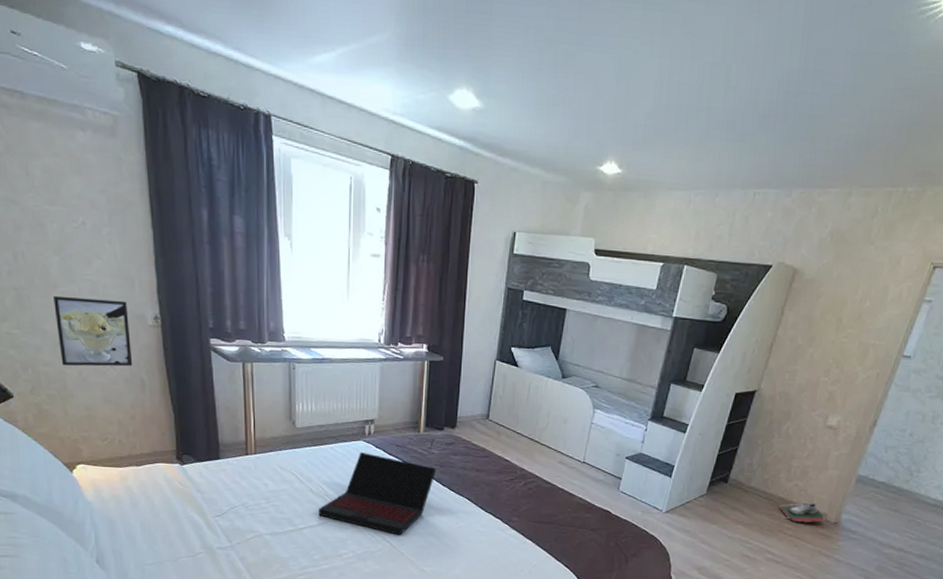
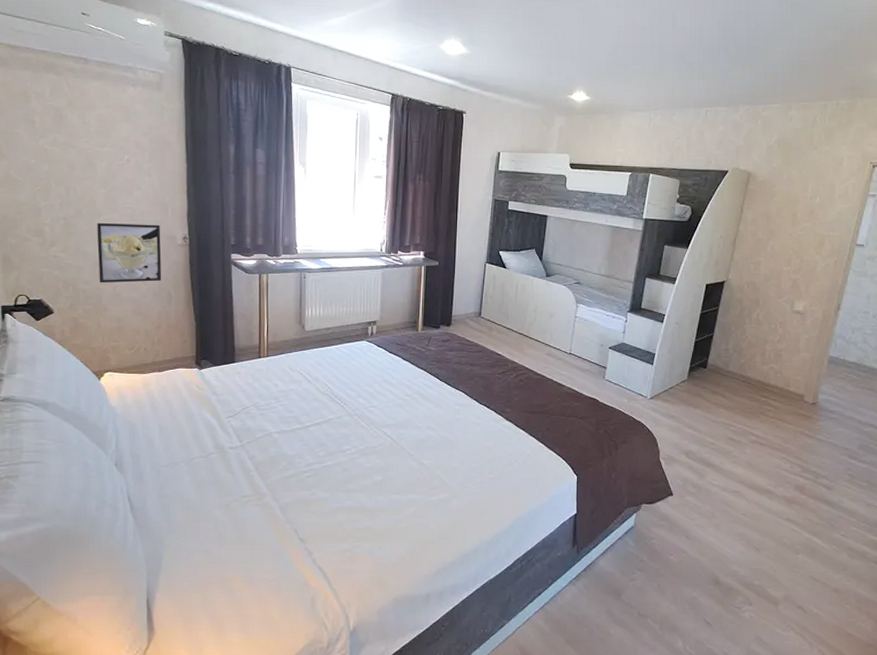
laptop: present [319,452,436,535] -> none [324,352,433,429]
shoe: present [779,501,826,523] -> none [758,383,804,404]

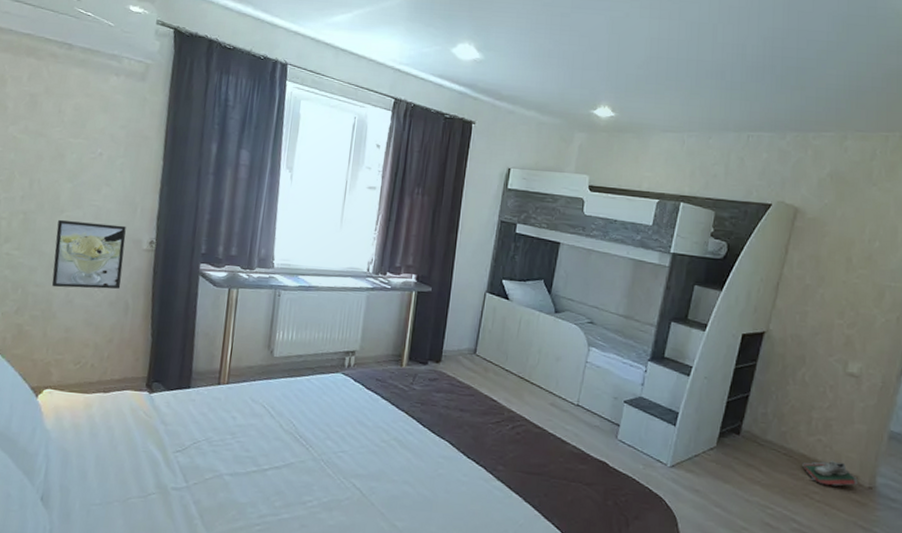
shoe: none [758,383,804,404] -> present [802,459,858,486]

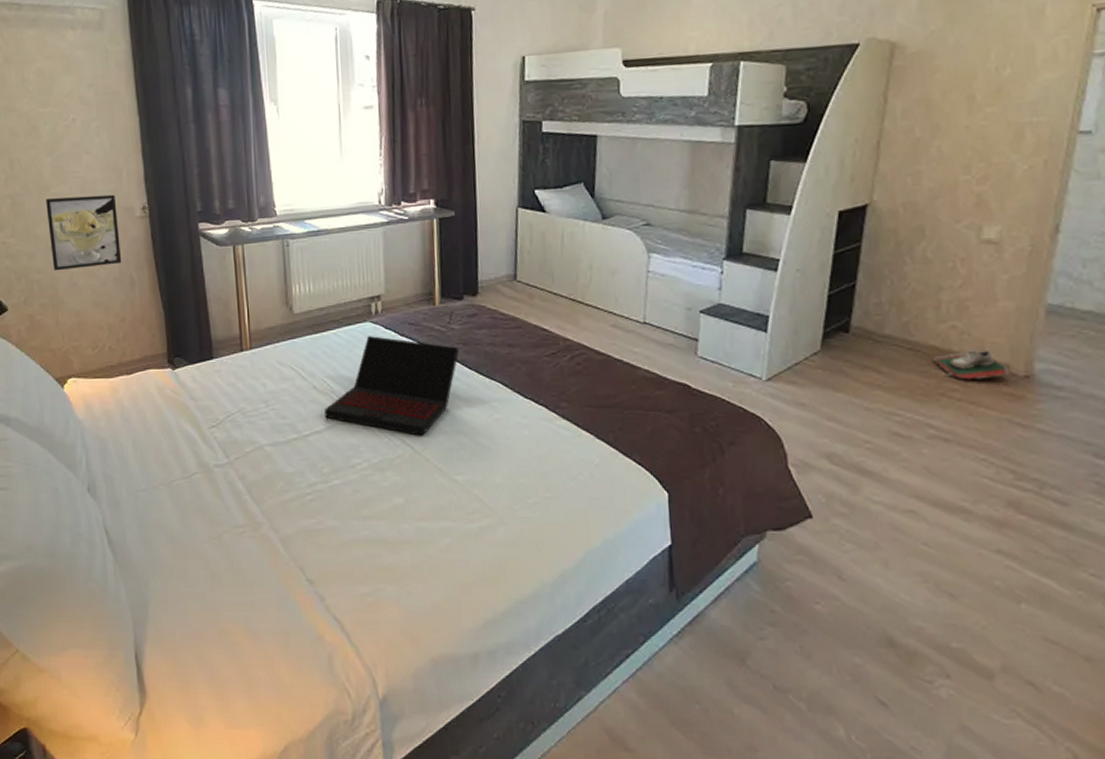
laptop: none [286,386,417,482] -> present [325,336,459,436]

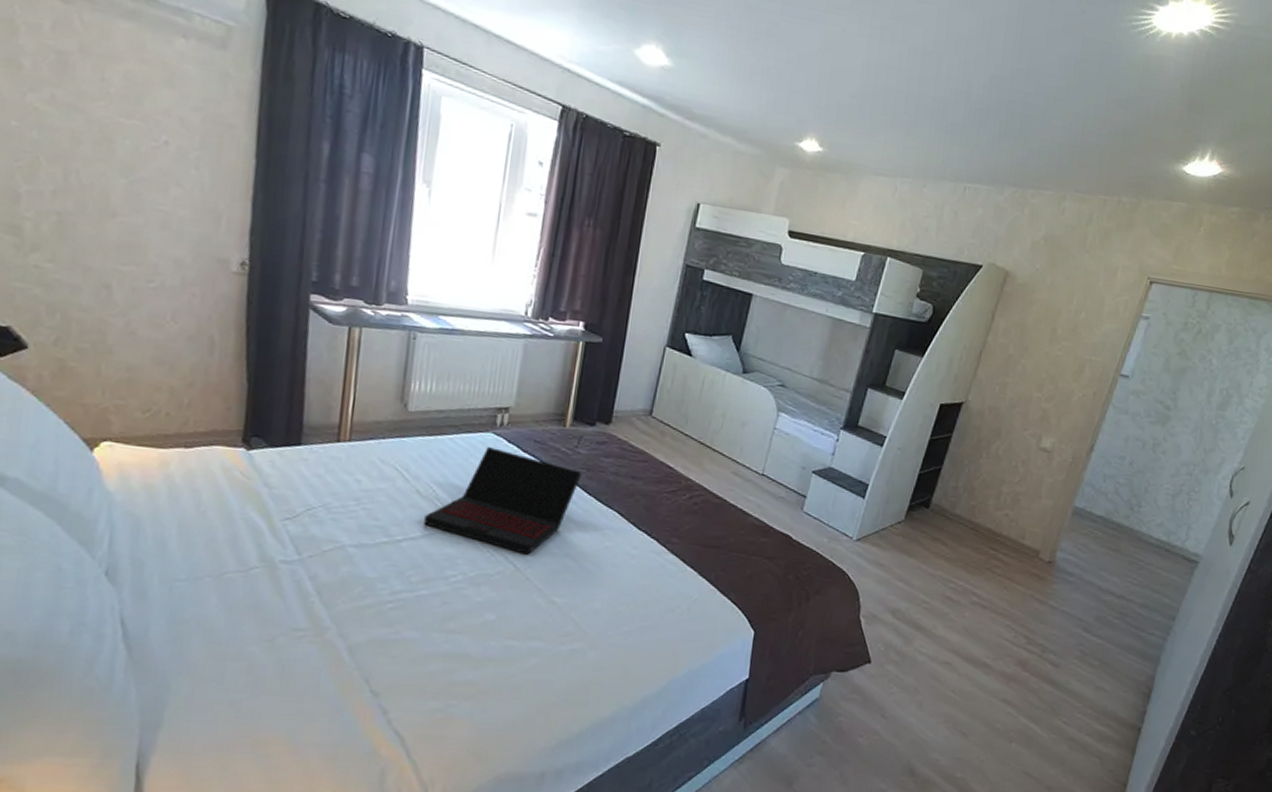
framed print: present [46,194,122,271] -> none [104,225,207,321]
shoe: present [934,348,1009,380] -> none [987,534,1039,560]

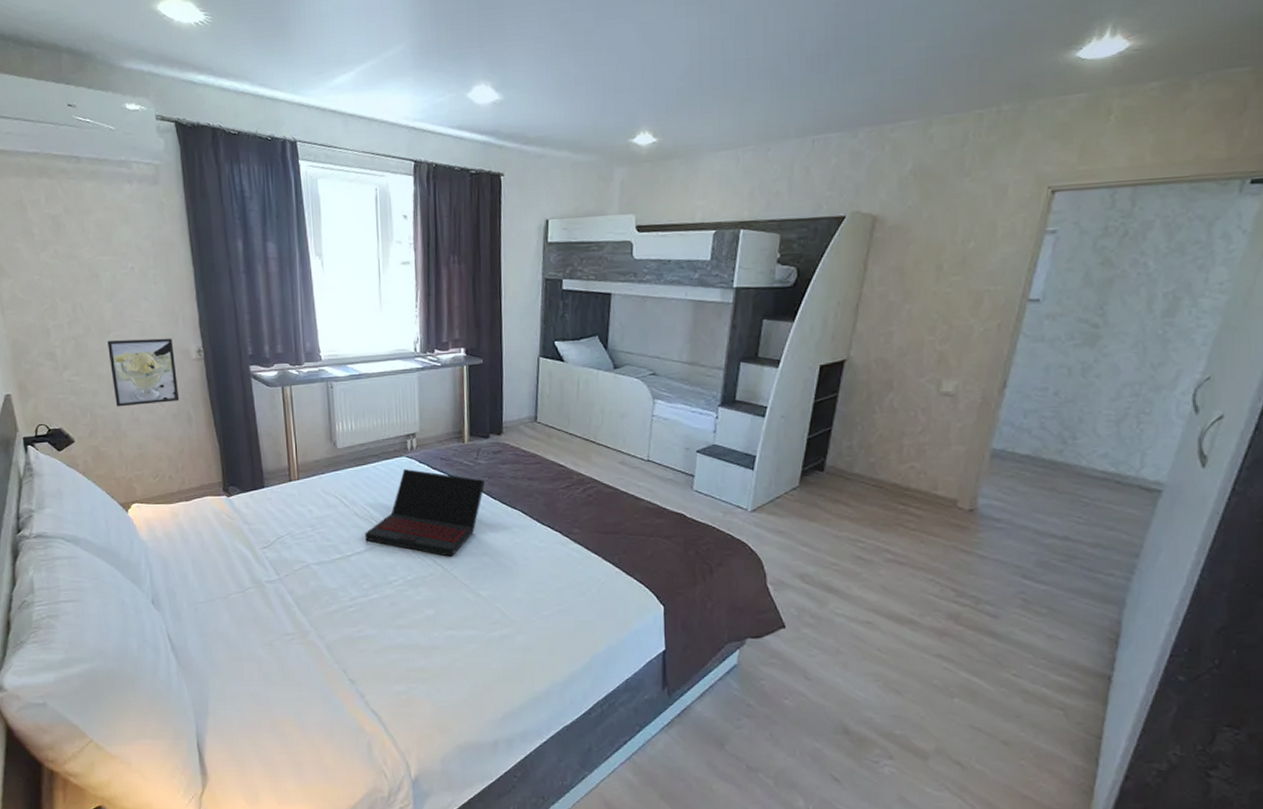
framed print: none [104,225,207,321] -> present [107,338,180,407]

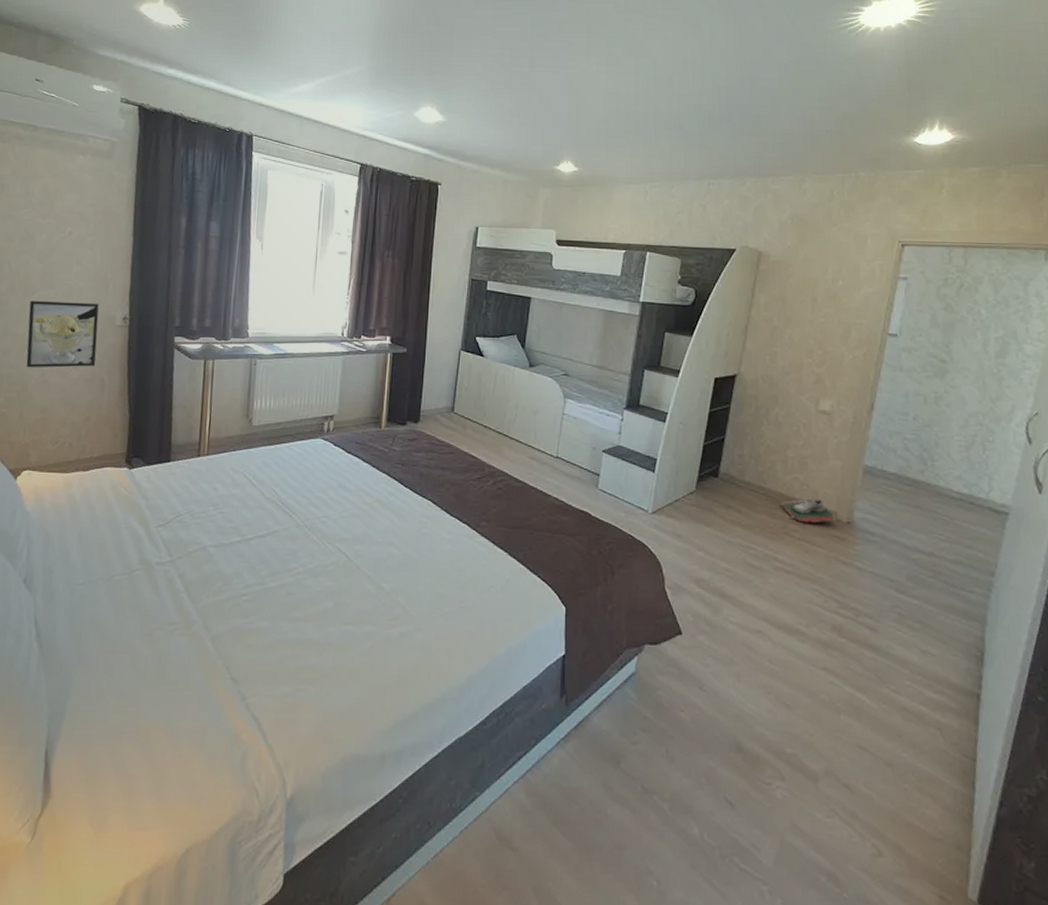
laptop: present [365,469,485,557] -> none [269,451,397,545]
shoe: none [894,486,957,513] -> present [781,497,836,523]

